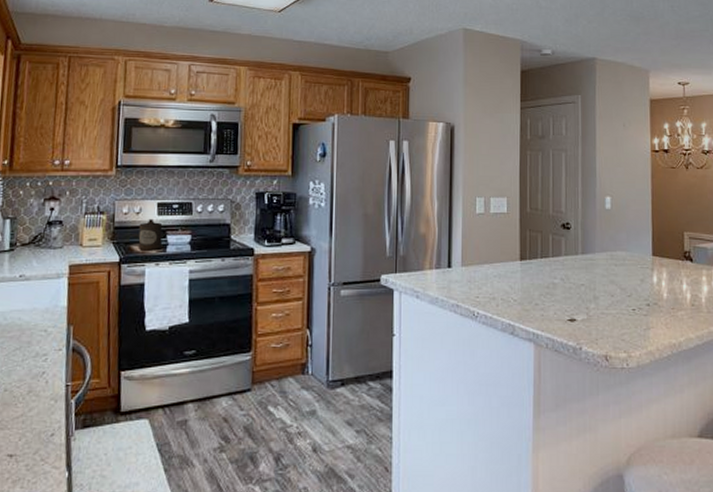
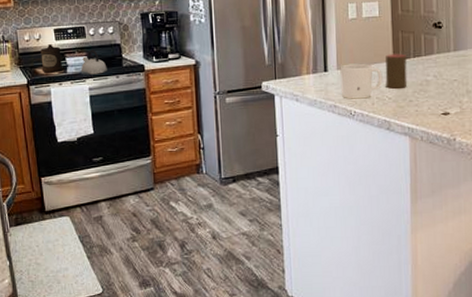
kettle: none [182,228,213,256] -> present [80,50,107,75]
mug: none [464,261,508,299] -> present [340,63,383,99]
cup: none [511,253,534,290] -> present [385,53,408,89]

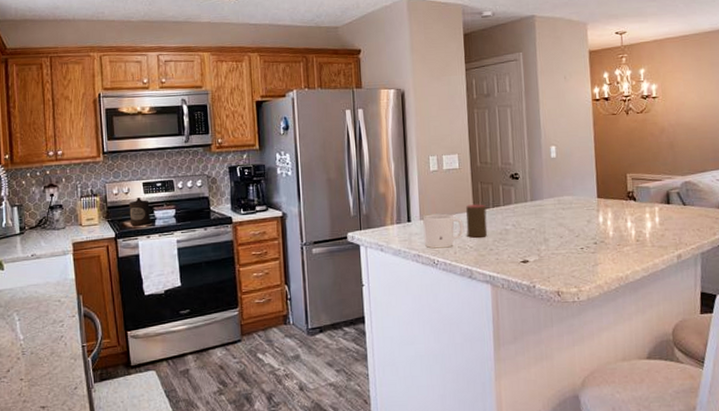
kettle: present [80,50,107,75] -> none [169,202,195,228]

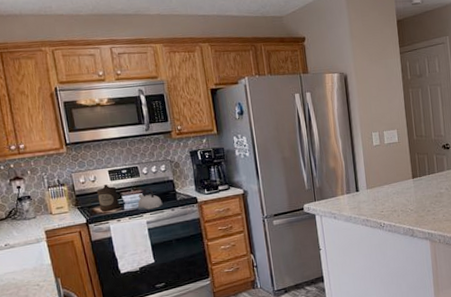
kettle: none [169,202,195,228] -> present [137,187,163,211]
mug: present [422,213,464,249] -> none [369,182,405,214]
cup: present [466,204,488,238] -> none [406,172,425,202]

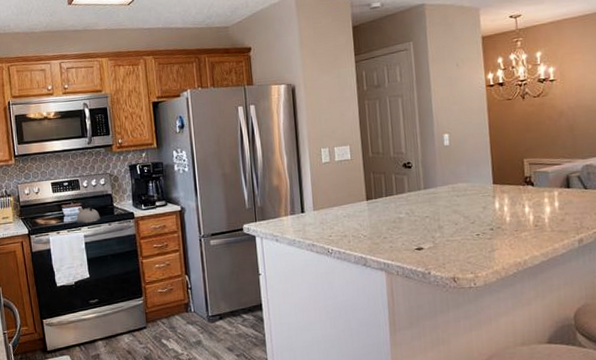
canister: present [96,184,121,213] -> none [39,197,61,224]

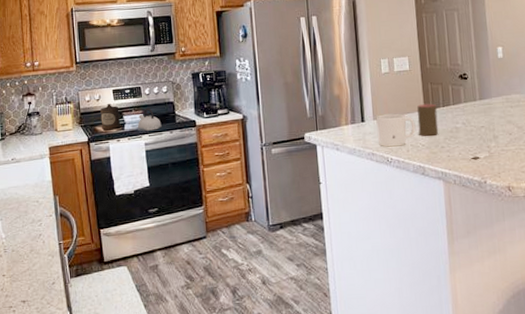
canister: none [39,197,61,224] -> present [100,104,121,132]
mug: none [316,204,358,238] -> present [375,113,416,147]
cup: none [359,193,381,227] -> present [417,103,439,136]

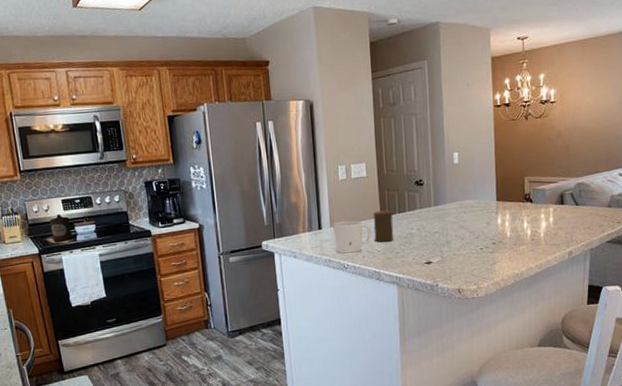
kettle: present [137,108,162,131] -> none [90,218,116,242]

